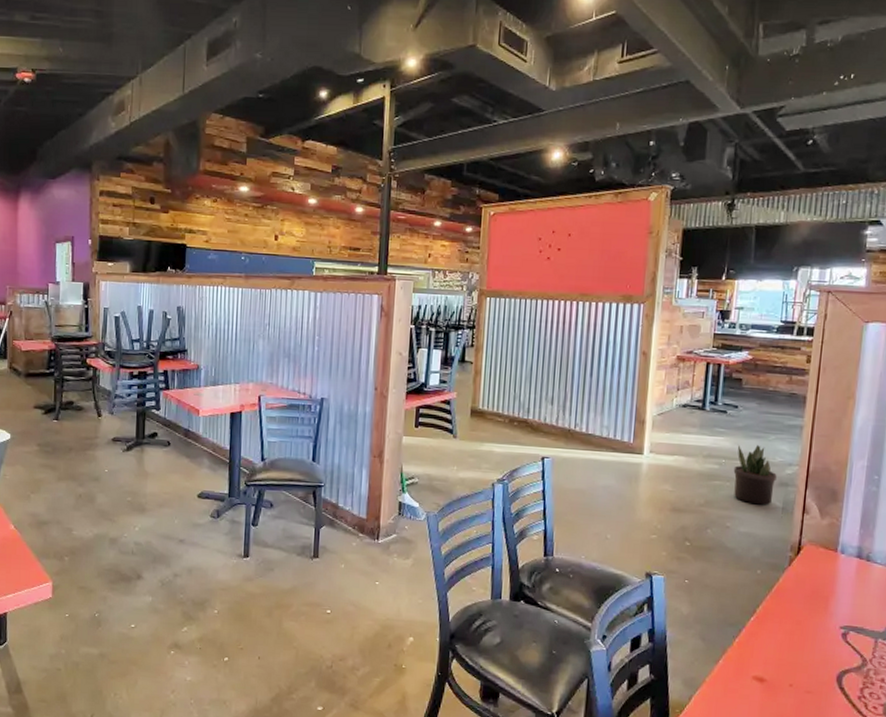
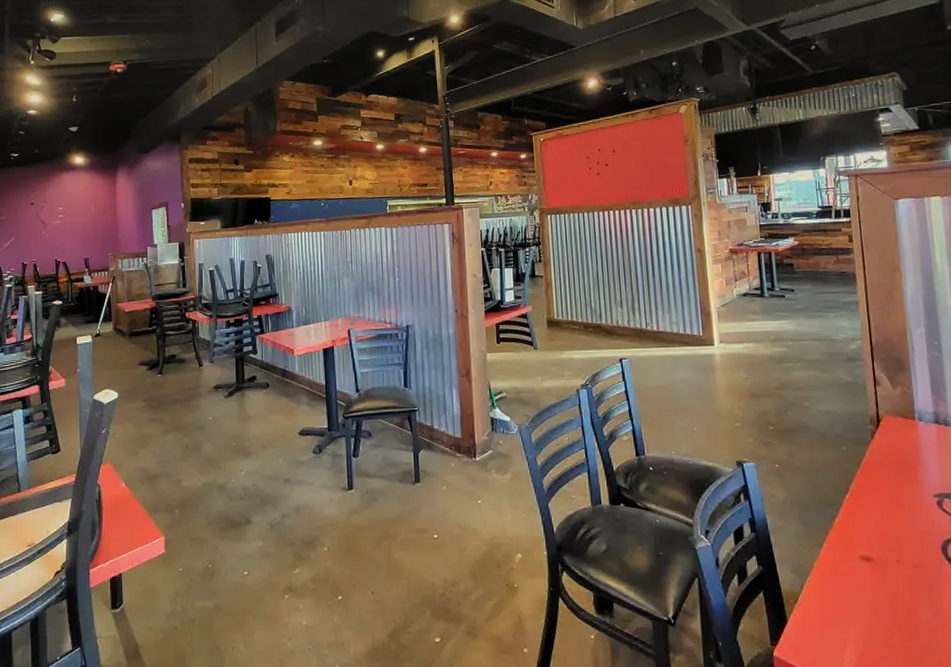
planter: present [733,445,777,505] -> none [801,324,843,382]

